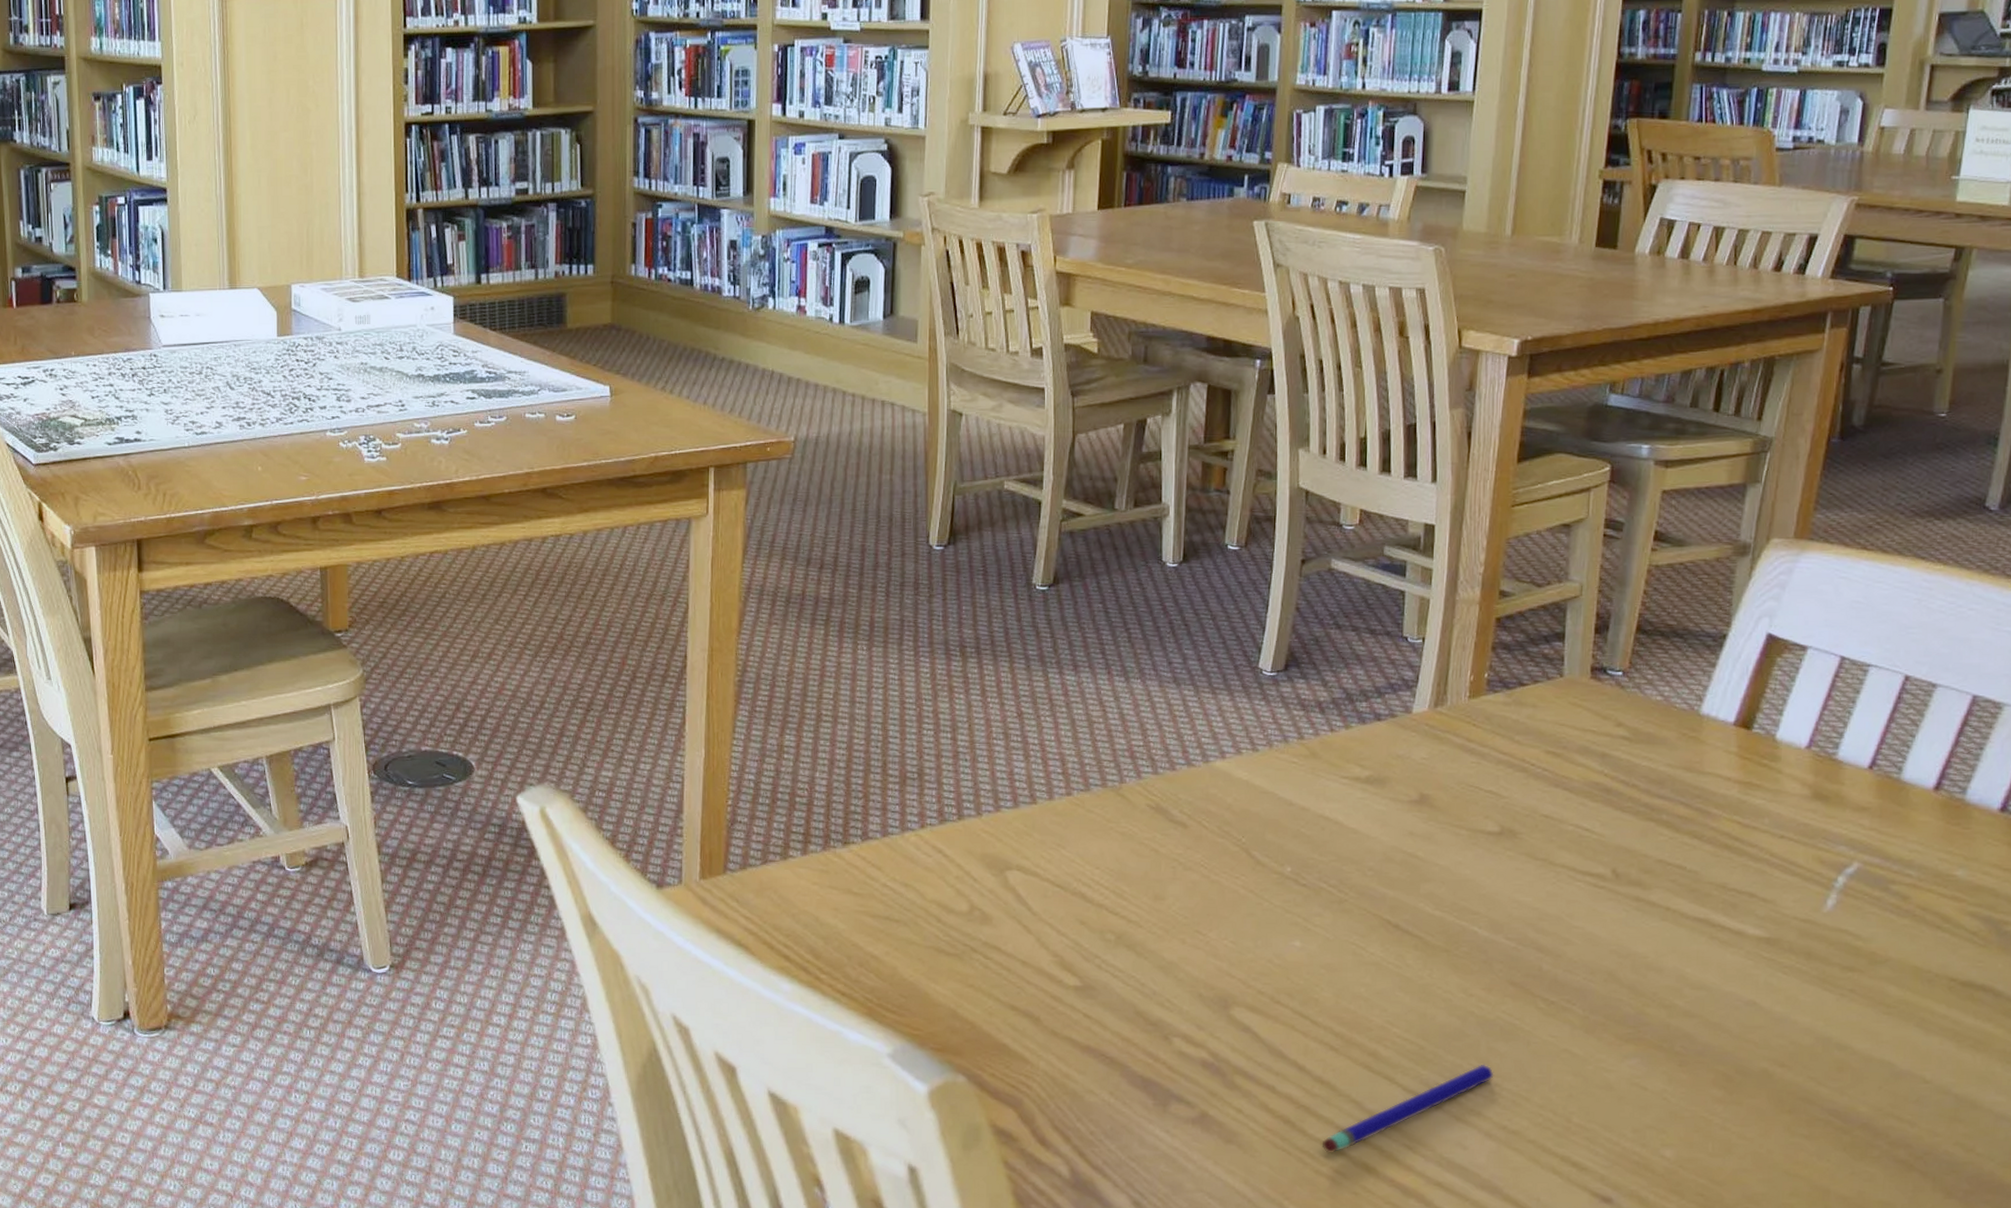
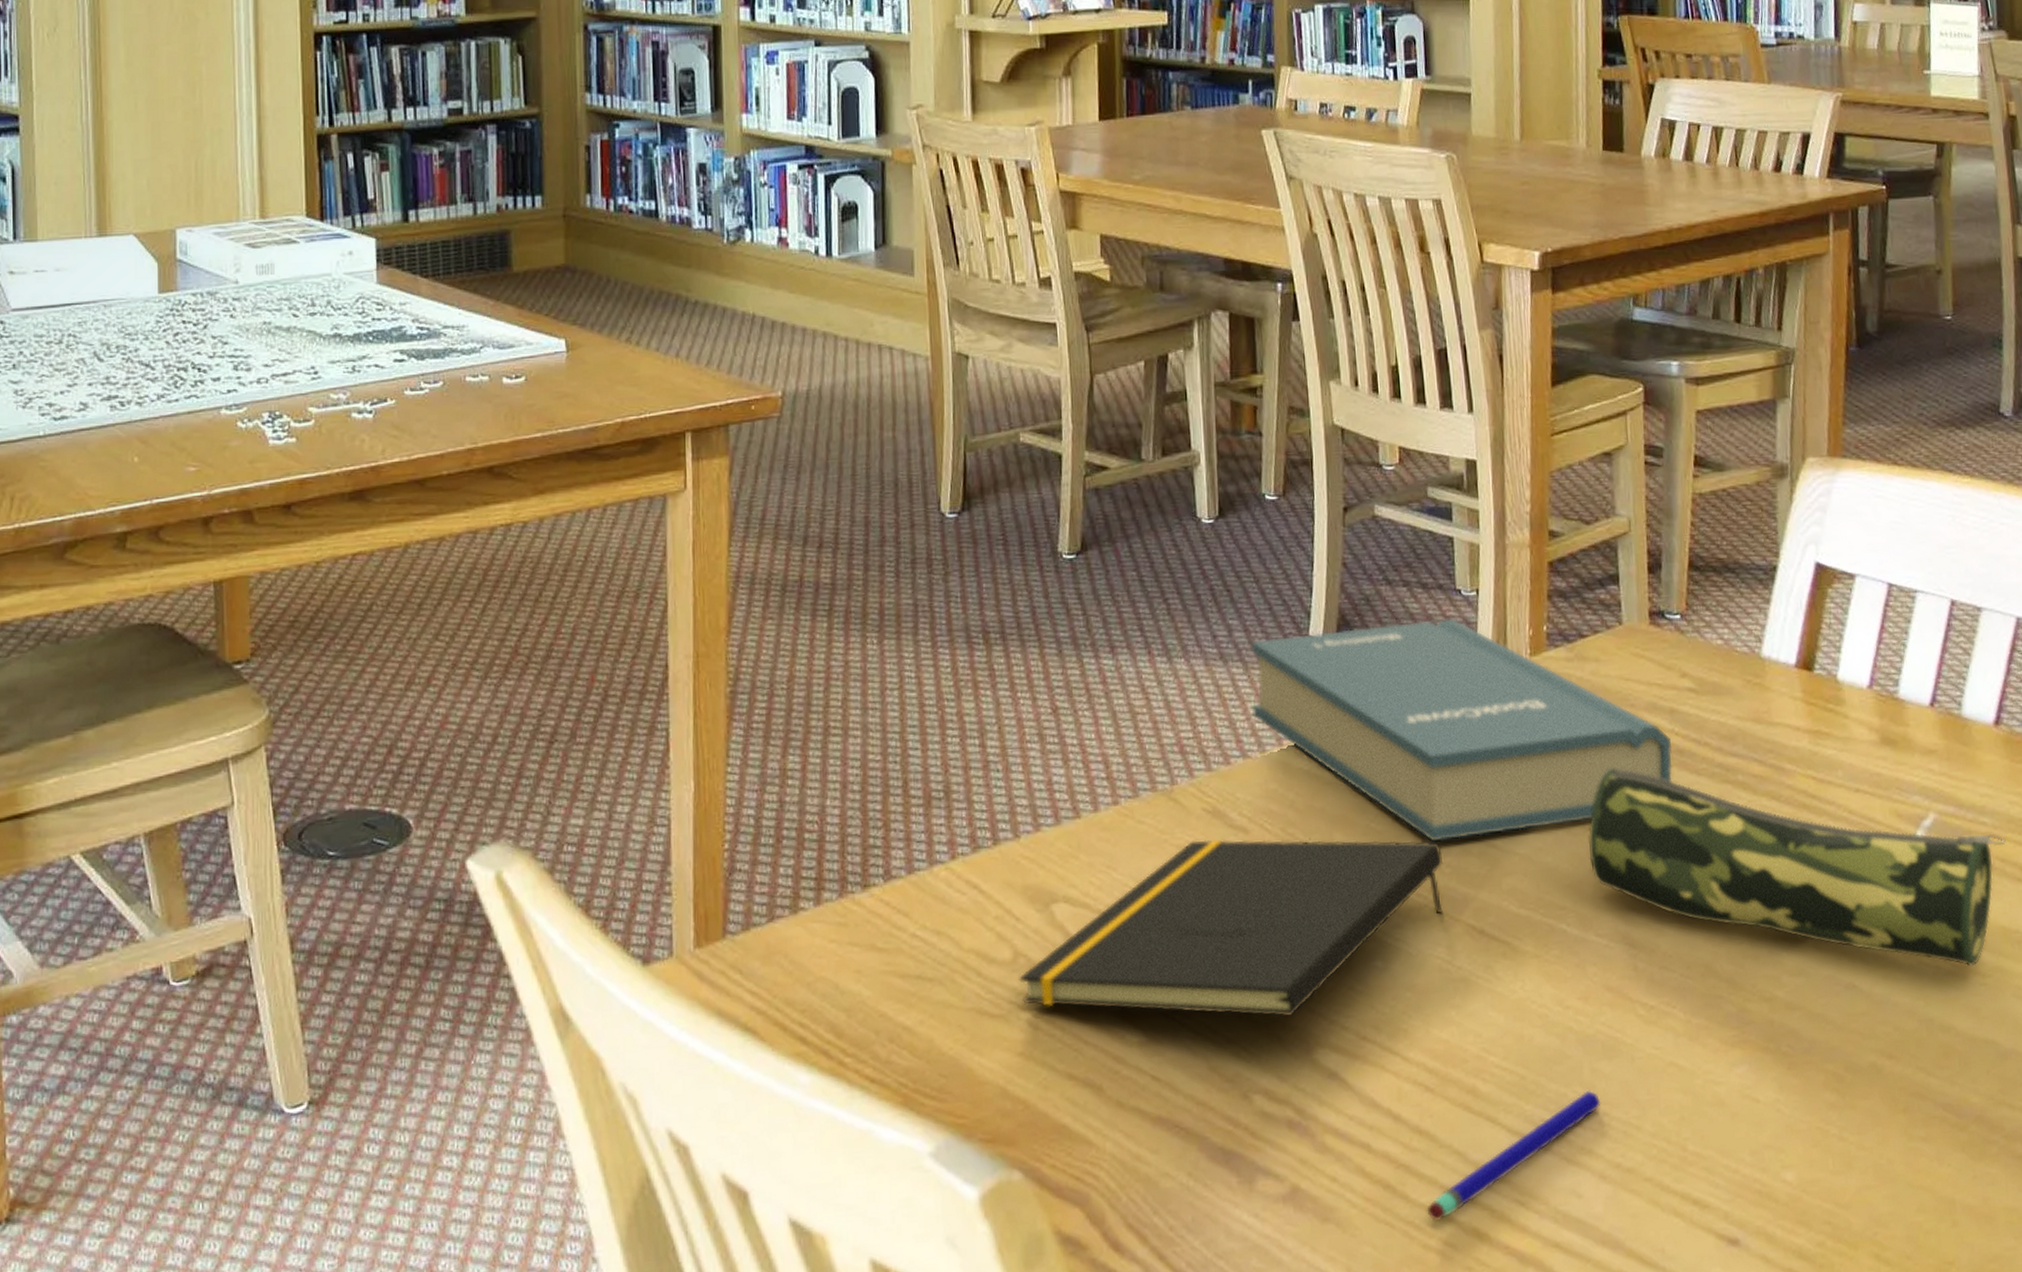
notepad: none [973,830,1367,979] -> present [1019,838,1444,1018]
hardback book: none [1200,660,1600,849] -> present [1251,618,1674,842]
pencil case: none [1506,800,1930,998] -> present [1588,768,2006,967]

